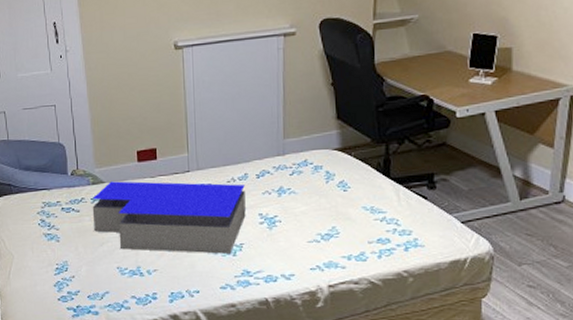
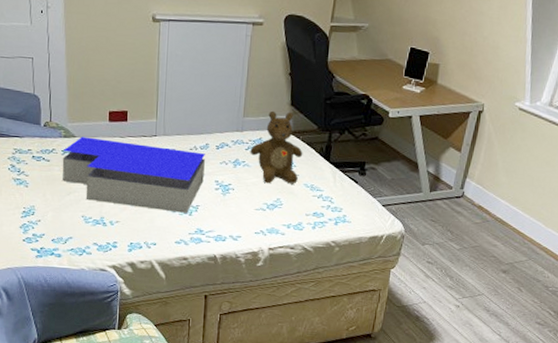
teddy bear: none [295,126,357,211] -> present [250,110,303,184]

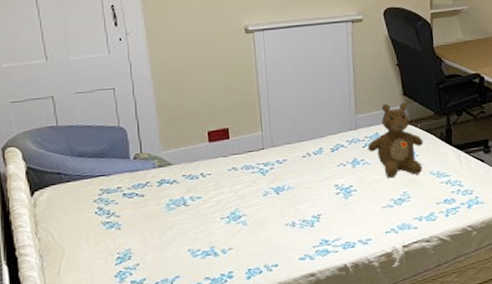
tray: present [62,137,205,213] -> none [158,158,322,231]

